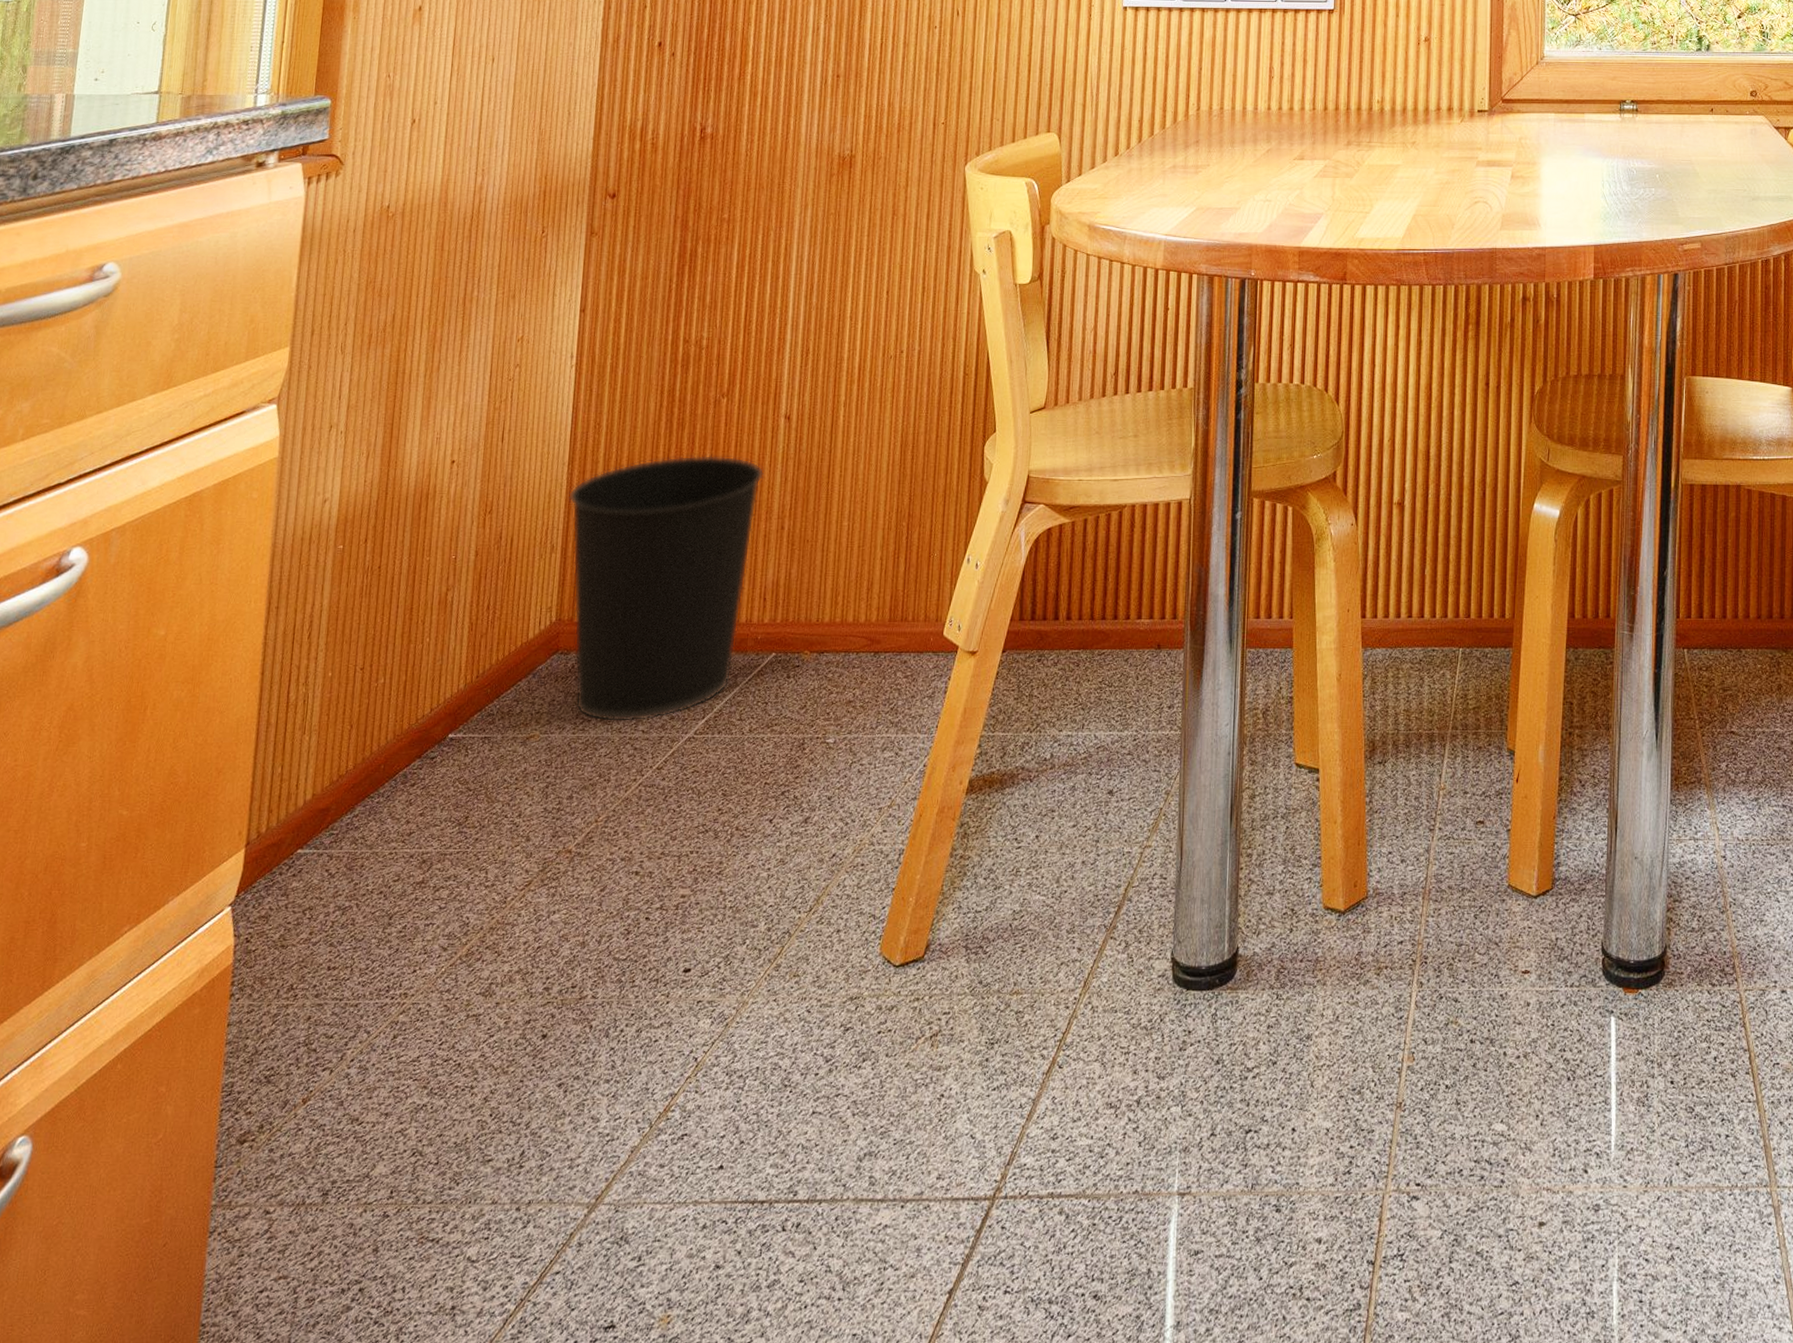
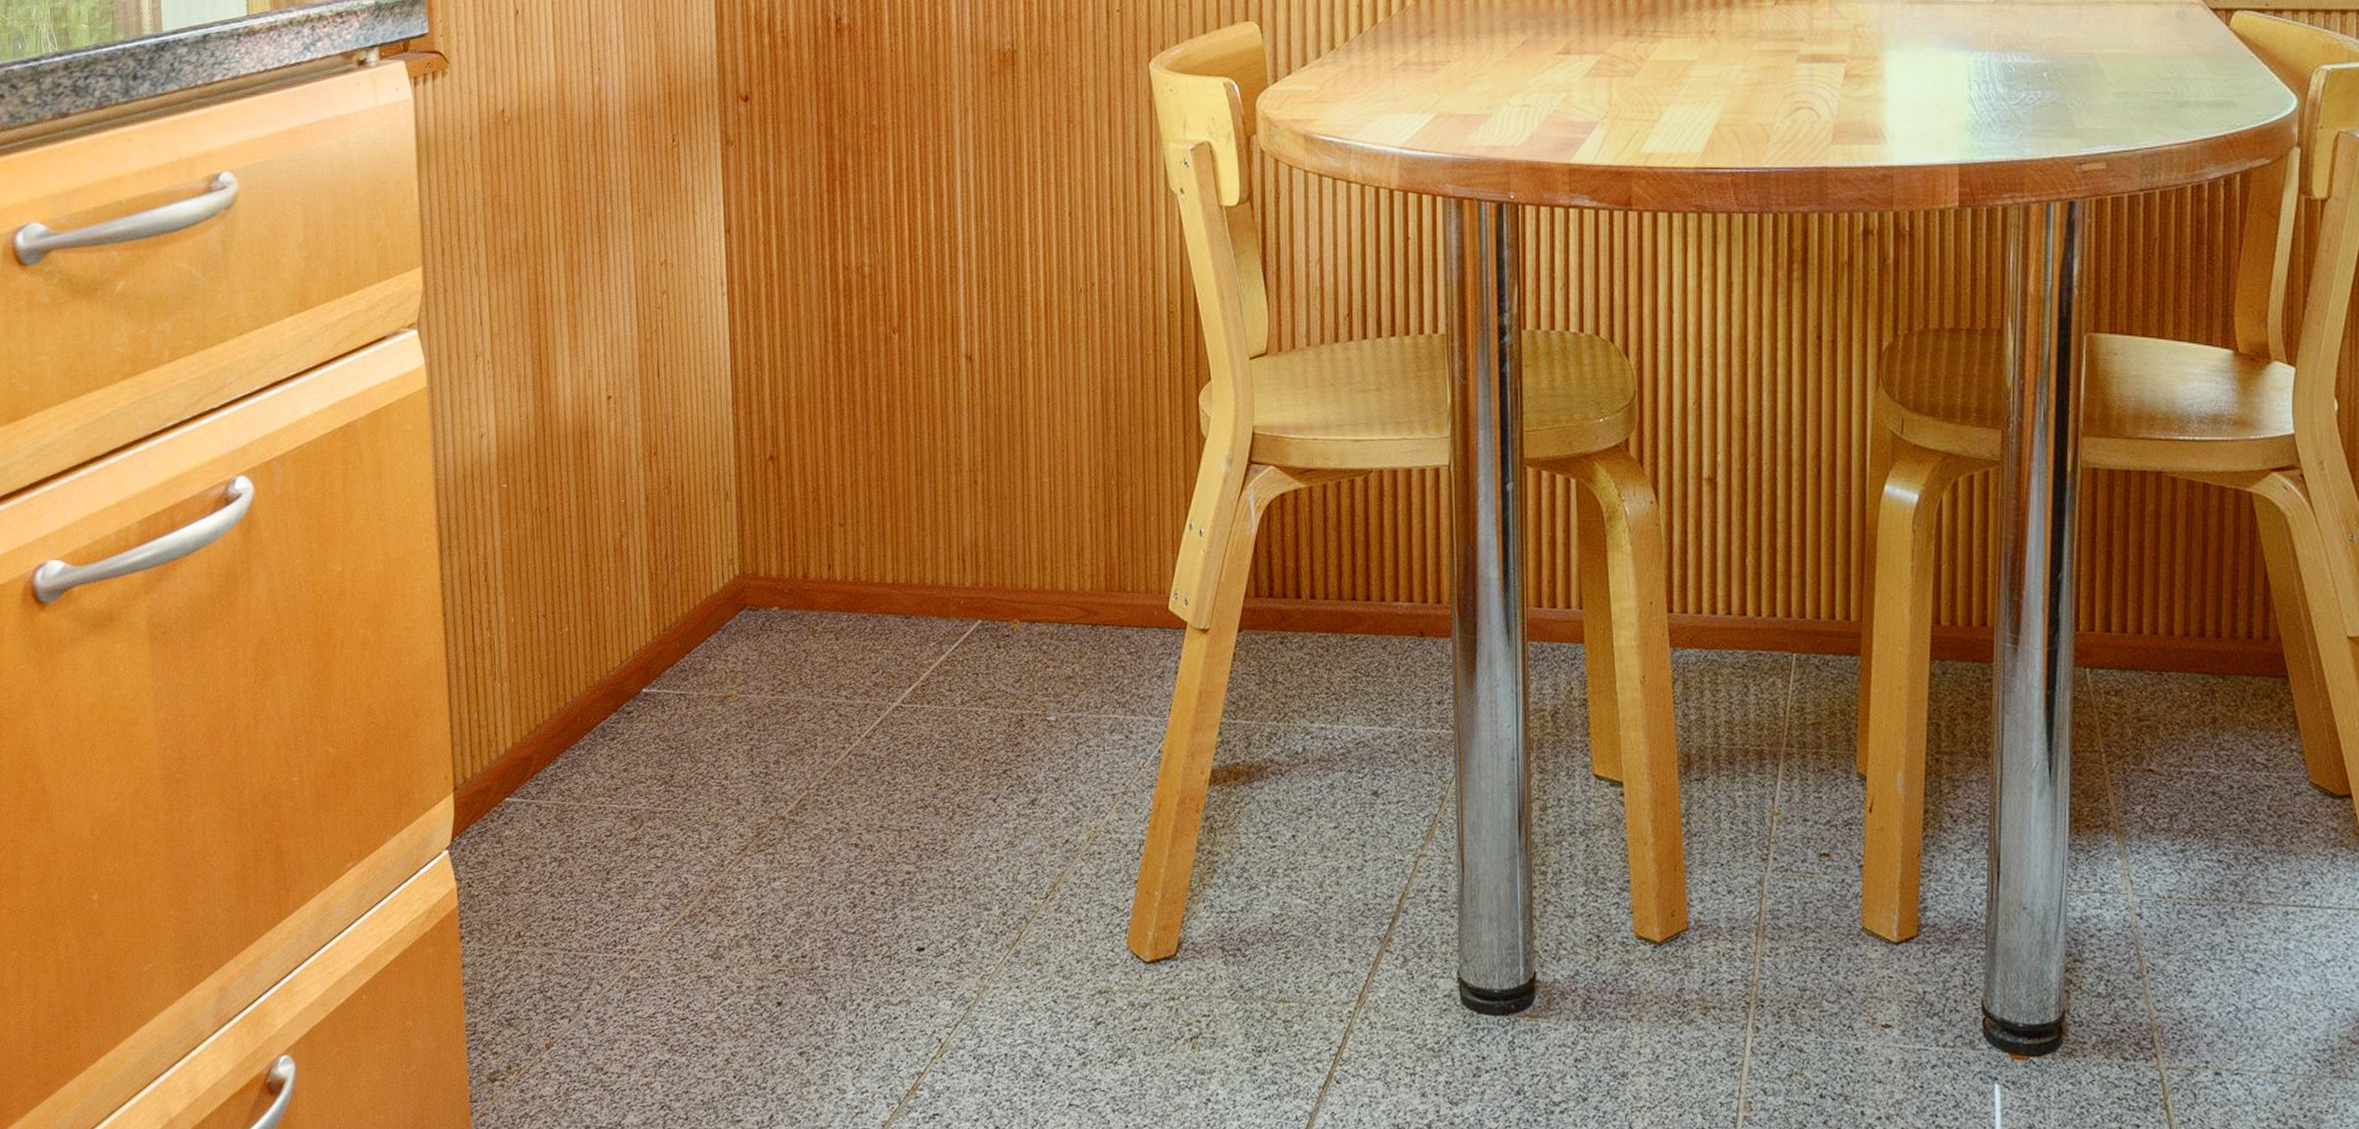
wastebasket: present [568,454,765,723] -> none [737,397,949,687]

